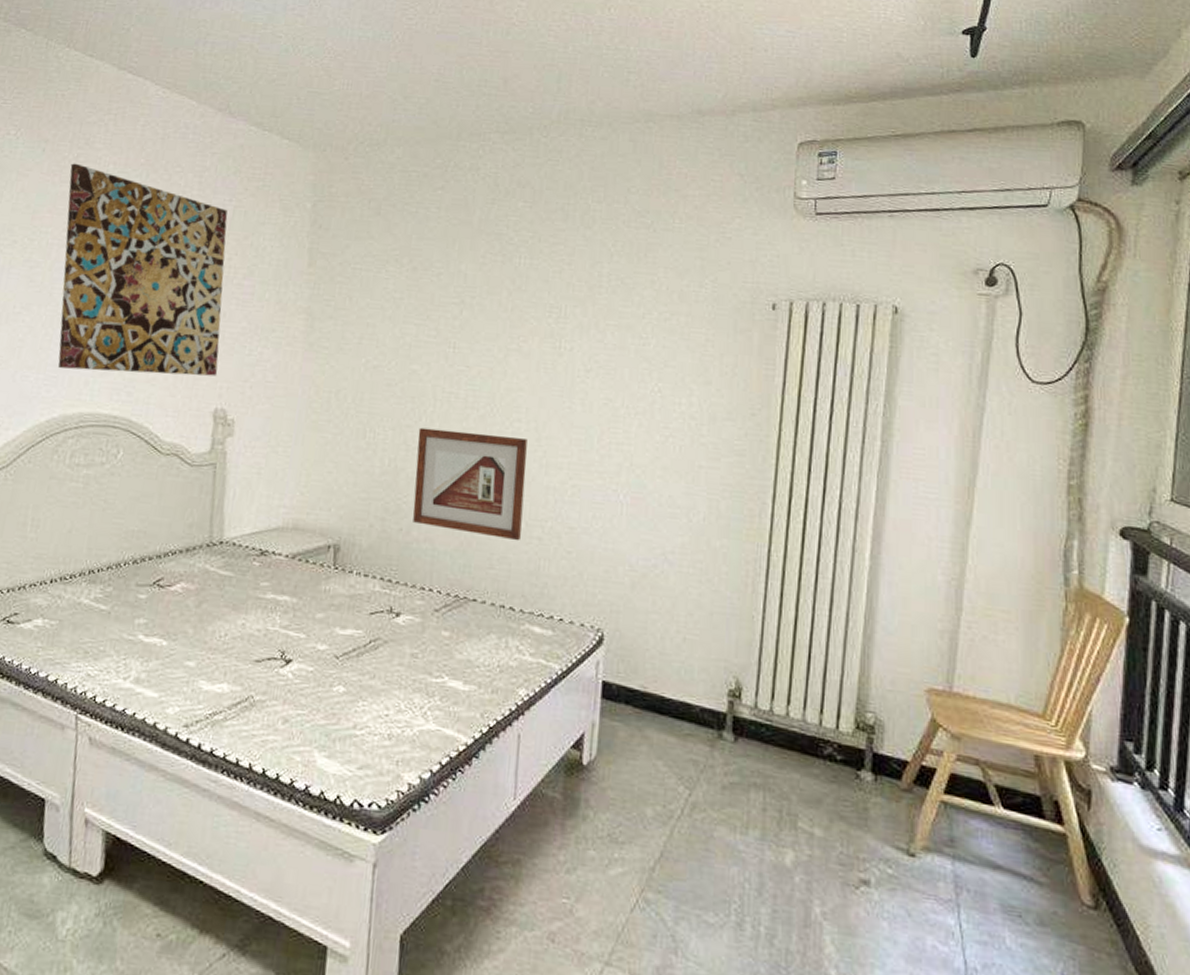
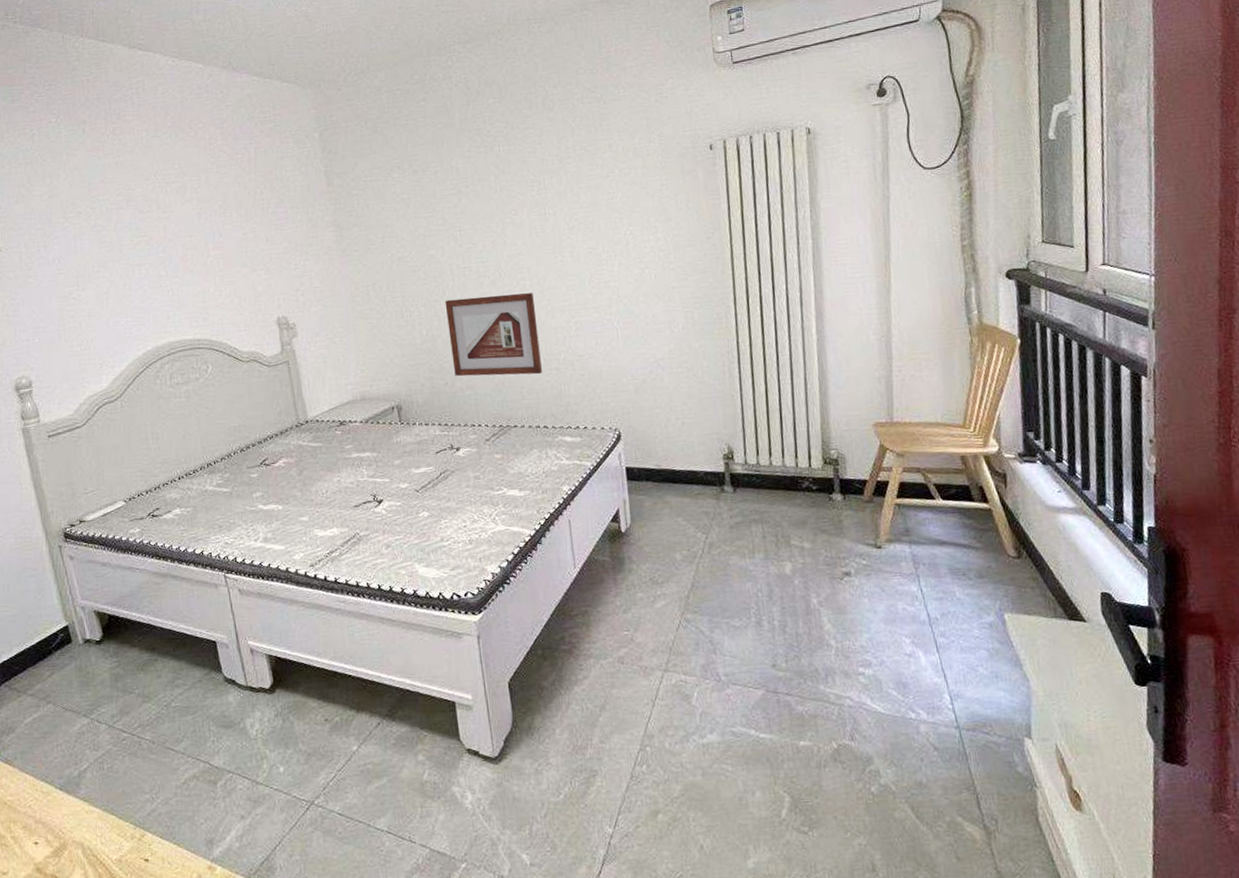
wall art: present [58,163,228,376] -> none [109,136,273,309]

